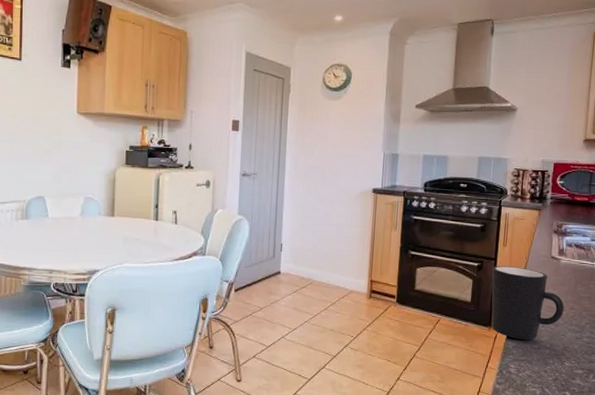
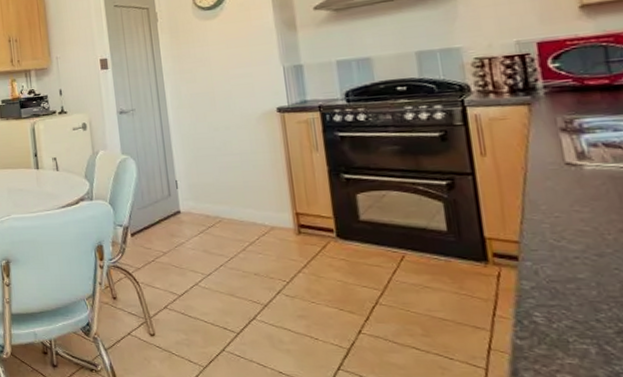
mug: present [491,266,564,340] -> none [471,181,609,278]

